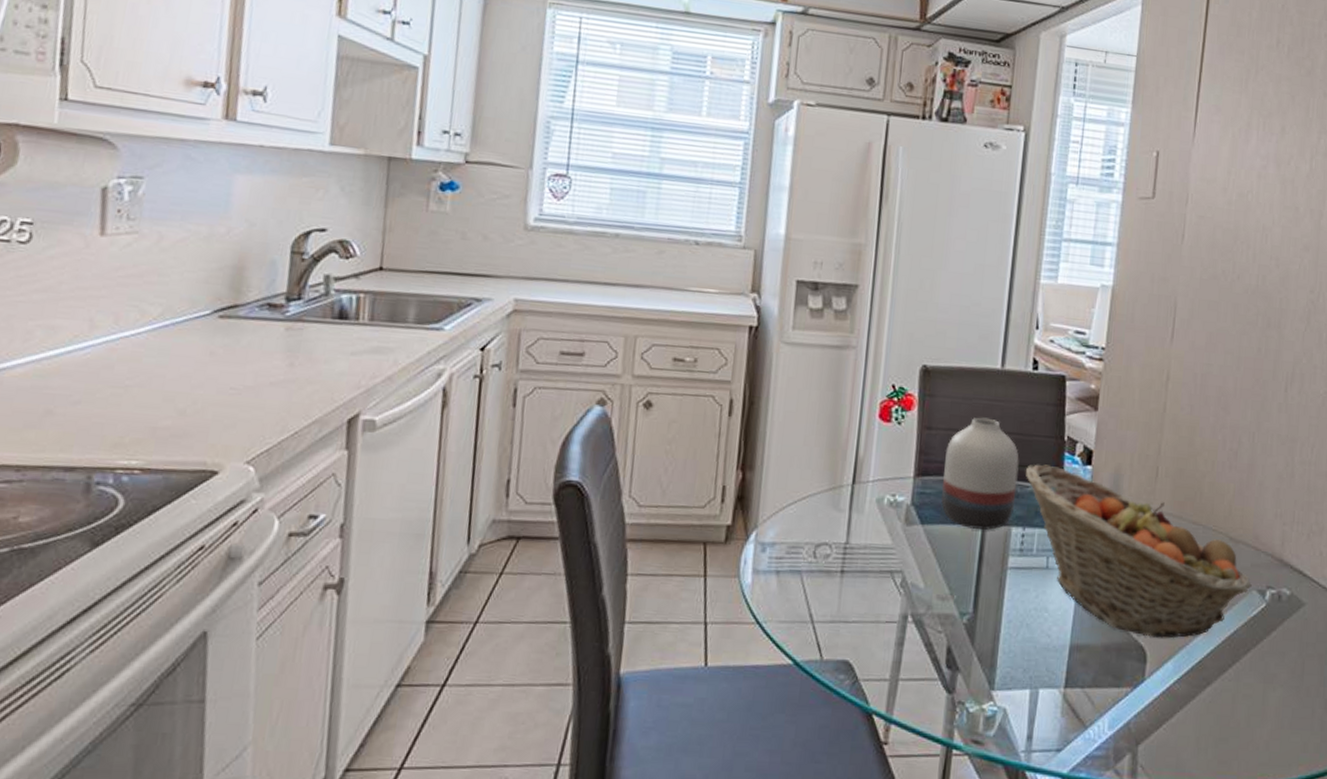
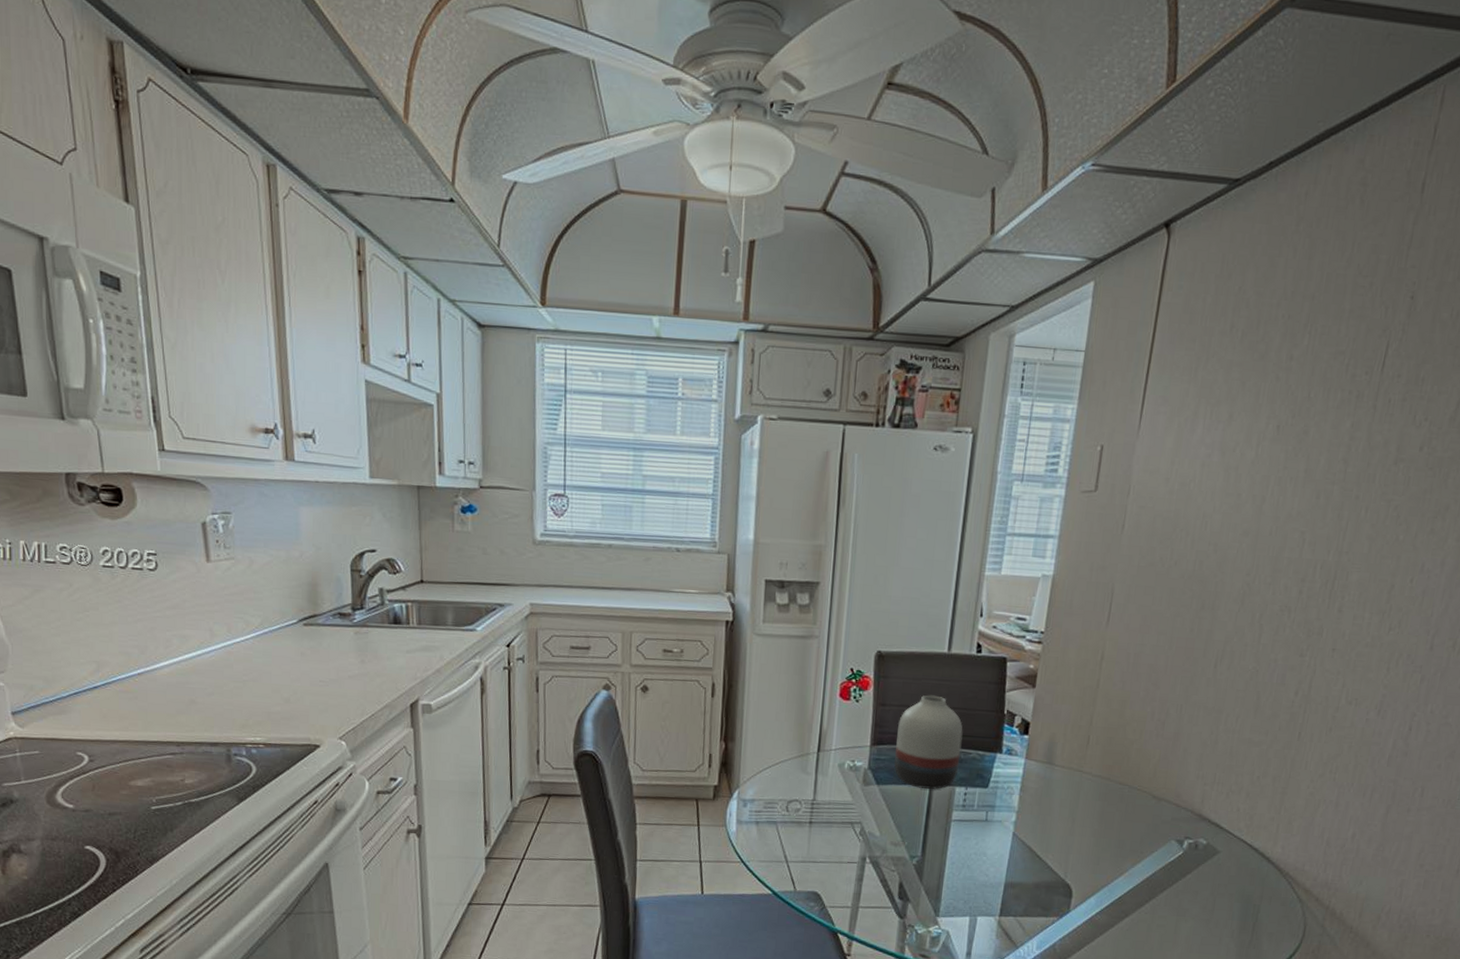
fruit basket: present [1025,464,1252,638] -> none [968,734,1171,879]

